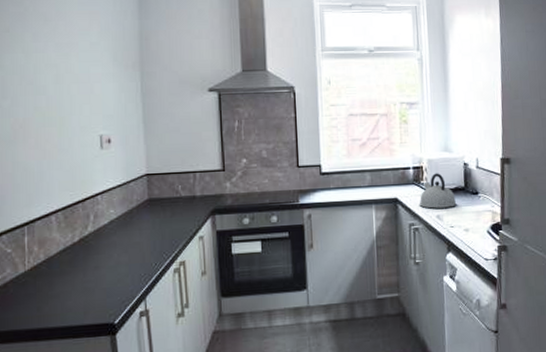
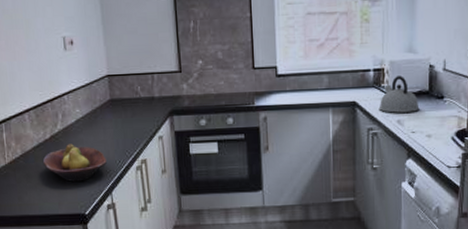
fruit bowl: none [68,246,141,288] -> present [42,144,107,182]

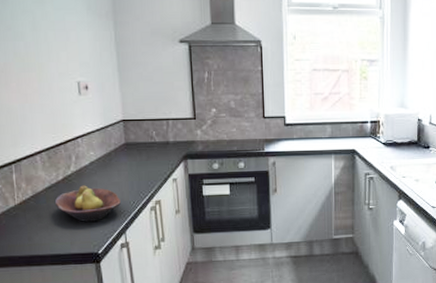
kettle: present [378,76,420,113] -> none [375,127,409,160]

